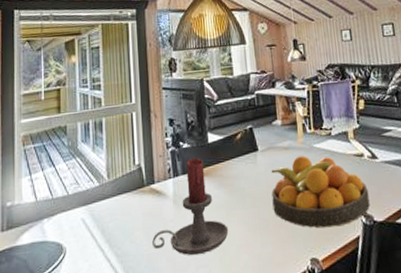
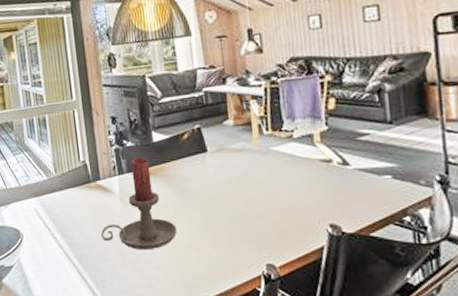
fruit bowl: present [271,155,370,228] -> none [222,159,338,235]

